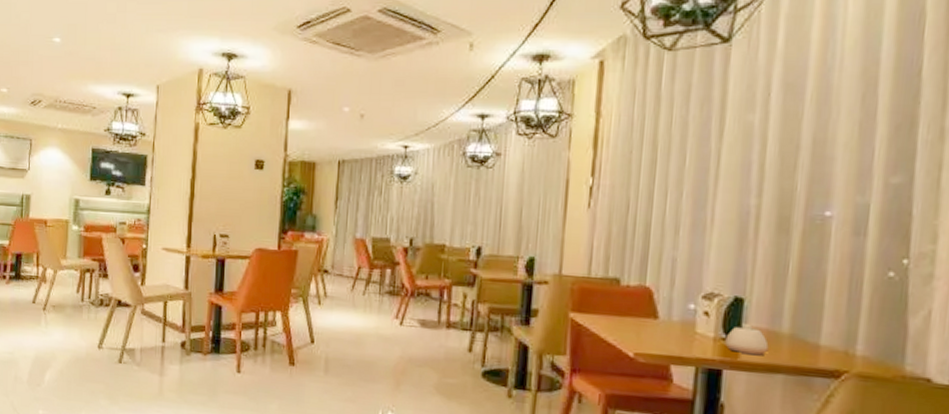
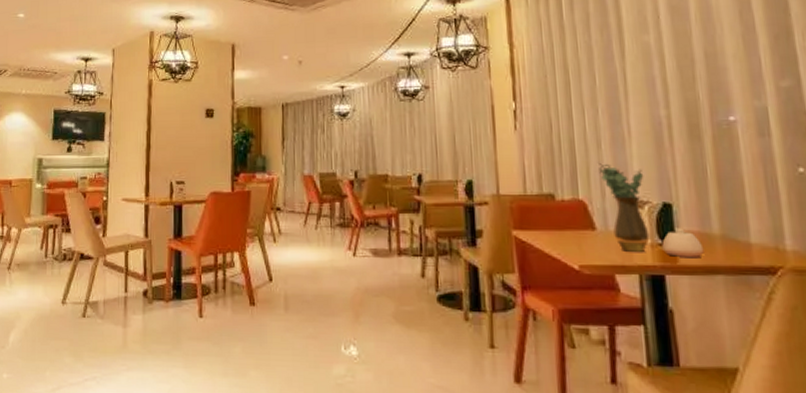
vase: none [672,249,720,345] -> present [598,162,650,252]

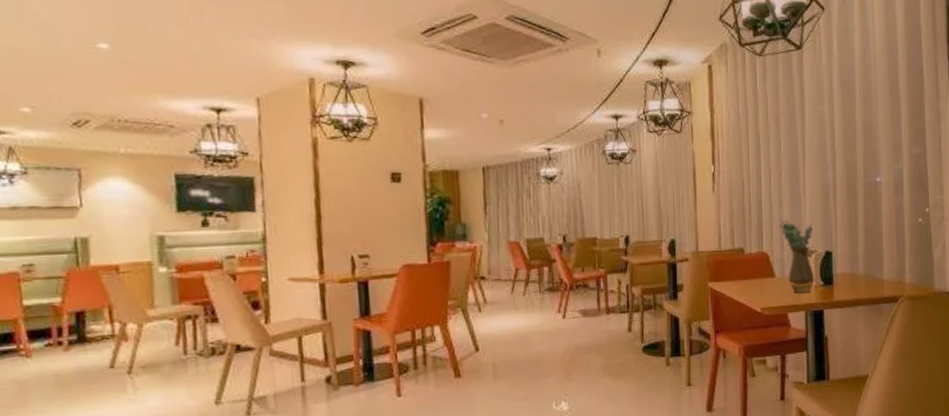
sugar bowl: present [662,228,704,257] -> none [823,270,852,295]

